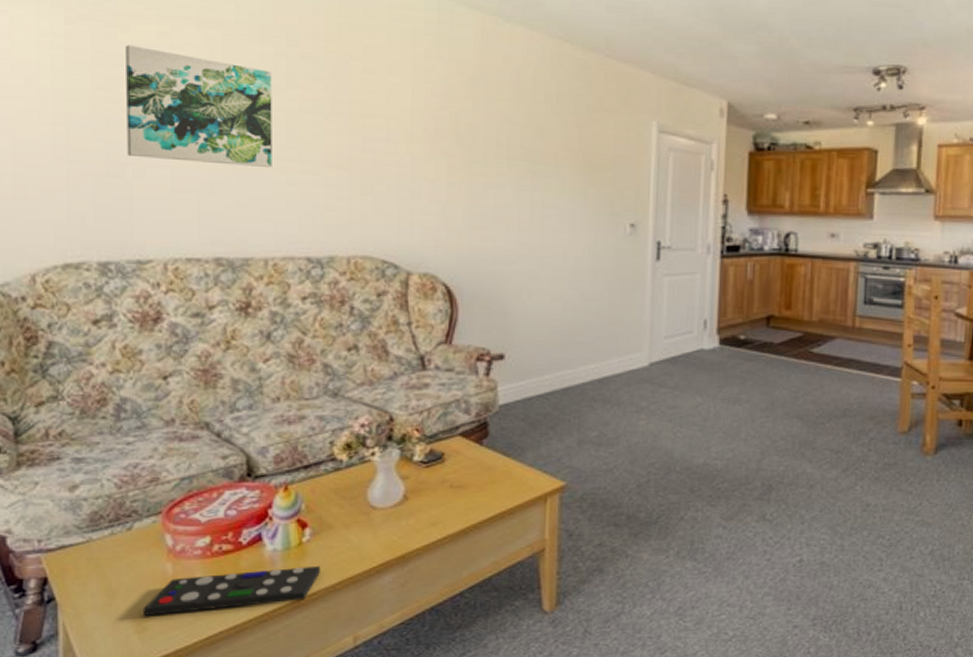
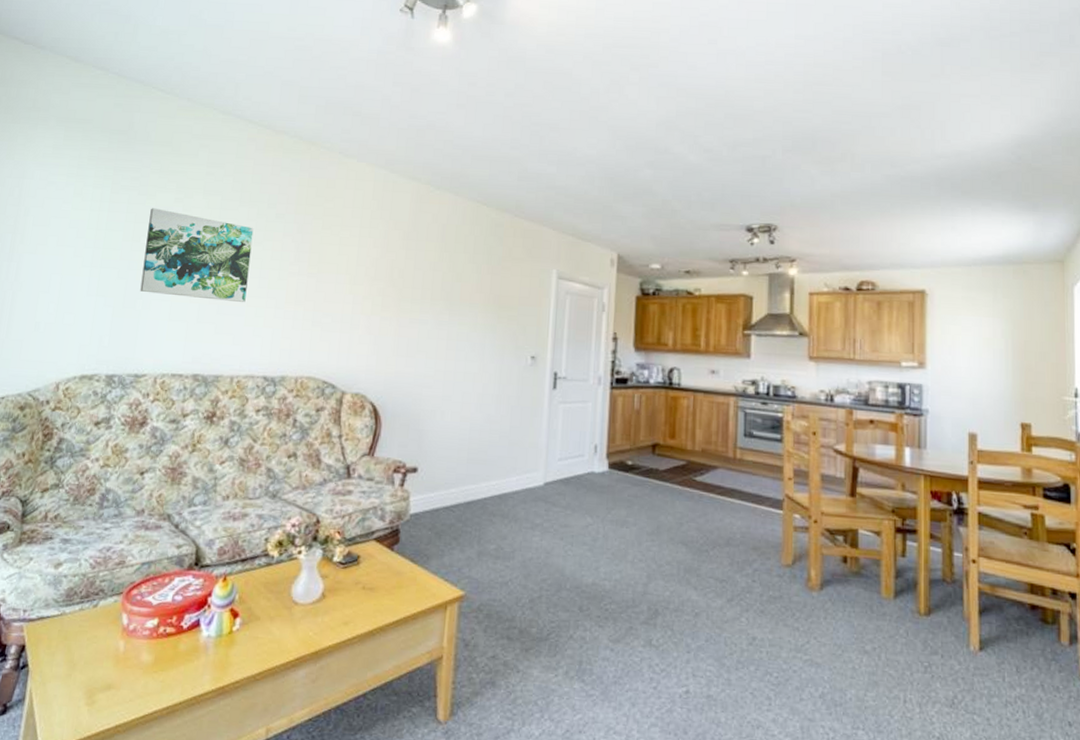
remote control: present [142,565,320,615] -> none [94,654,245,690]

